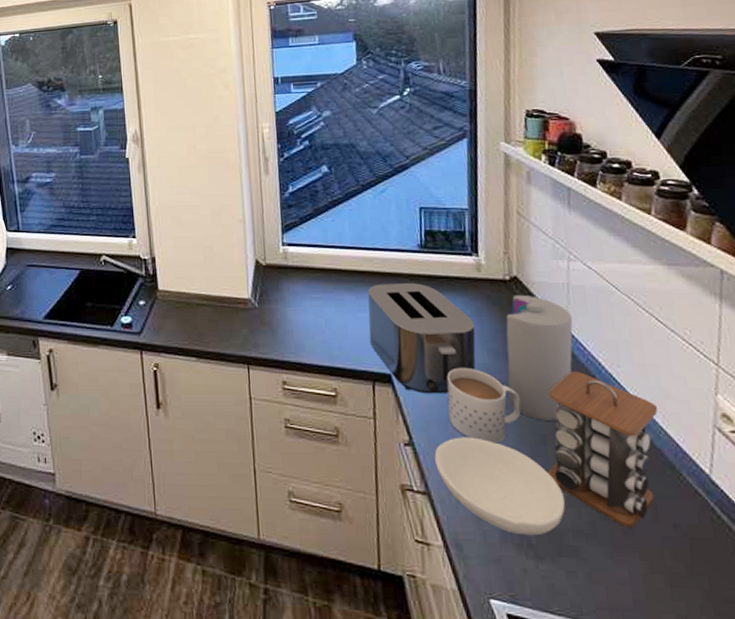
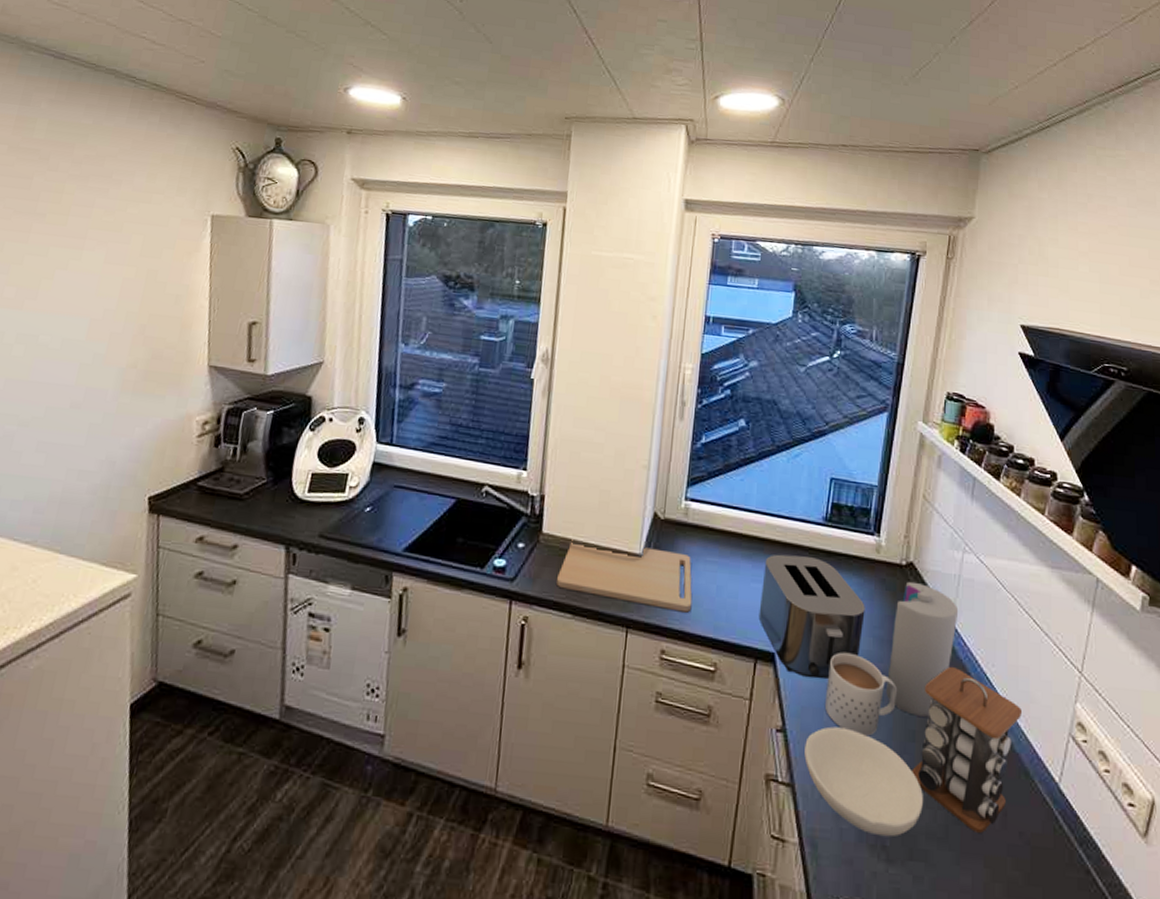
cutting board: none [178,292,305,346] -> present [556,540,692,613]

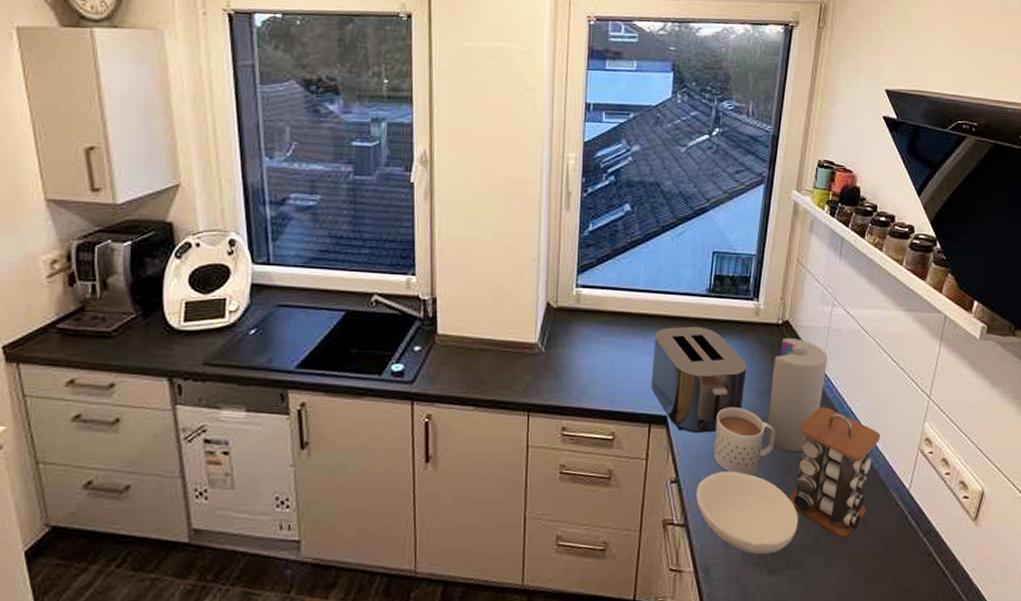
cutting board: present [556,540,692,613] -> none [457,336,589,391]

